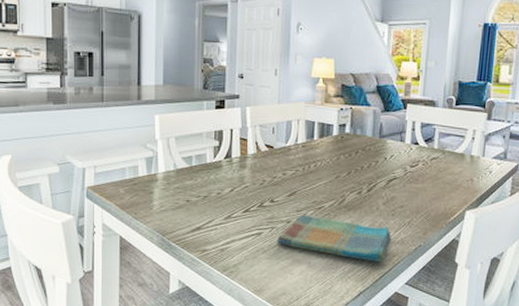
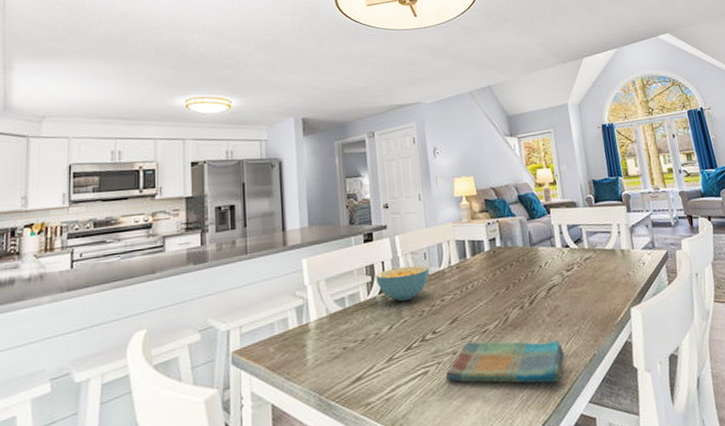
cereal bowl: none [223,137,276,169] -> present [375,265,430,302]

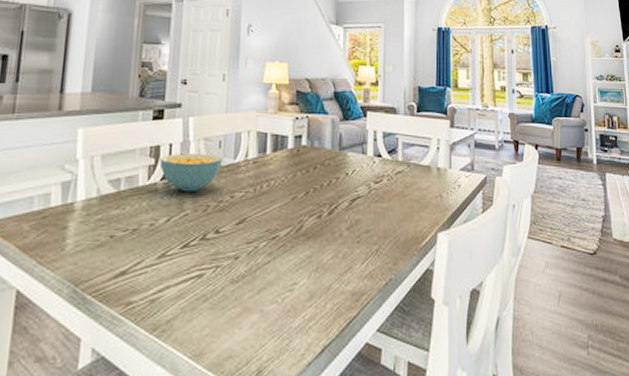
dish towel: present [446,340,564,383] -> none [223,248,358,304]

